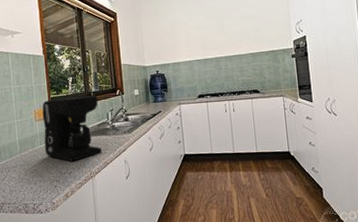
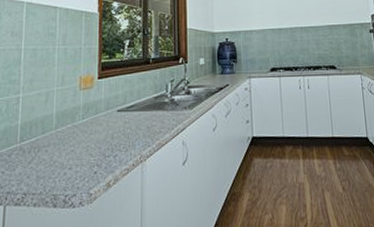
coffee maker: present [42,95,102,162] -> none [87,62,157,141]

